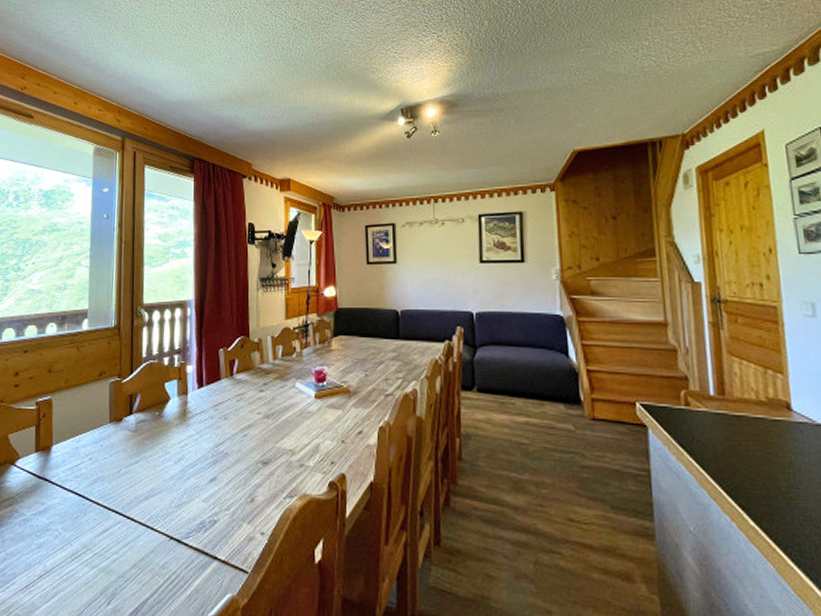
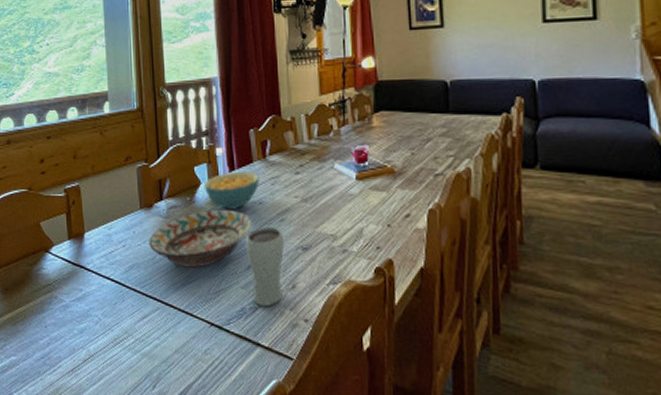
decorative bowl: none [115,424,217,482] -> present [149,209,253,268]
cereal bowl: none [173,388,226,425] -> present [203,171,260,210]
drinking glass: none [209,441,246,519] -> present [246,226,285,306]

